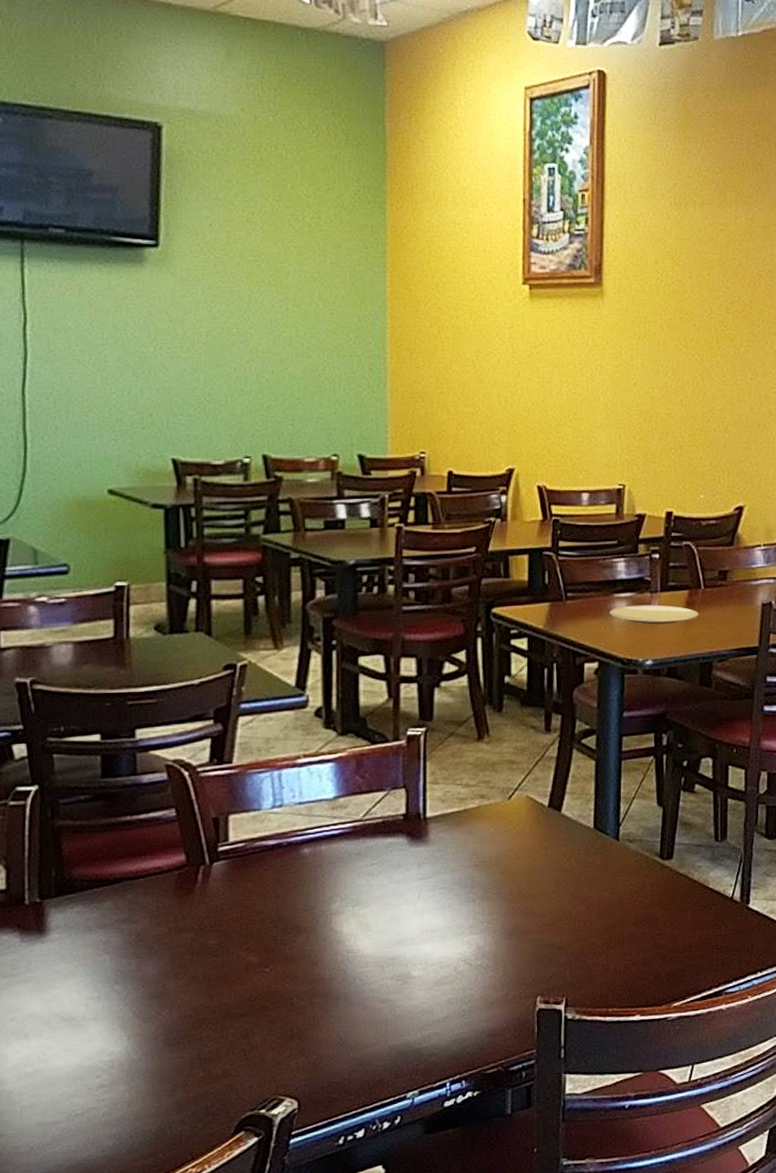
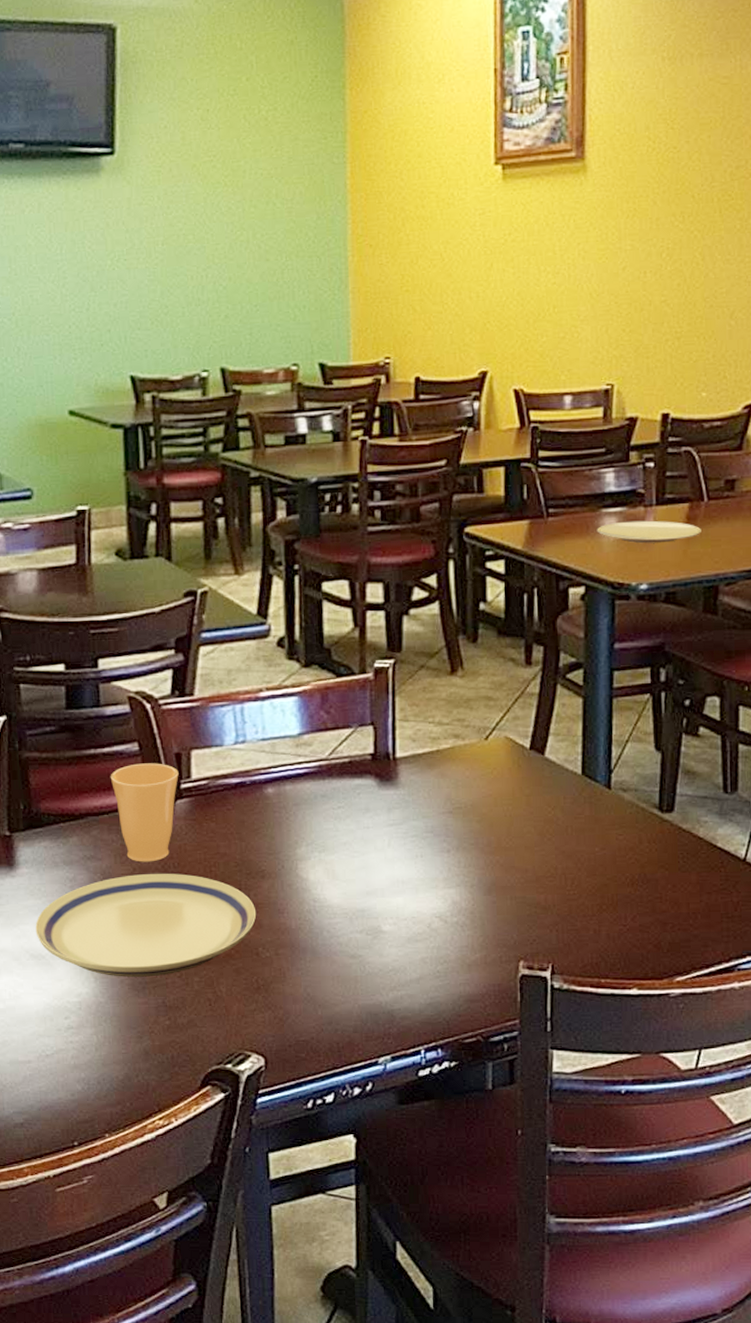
plate: none [66,932,292,1034] -> present [35,874,257,977]
cup: none [146,828,216,923] -> present [110,763,179,862]

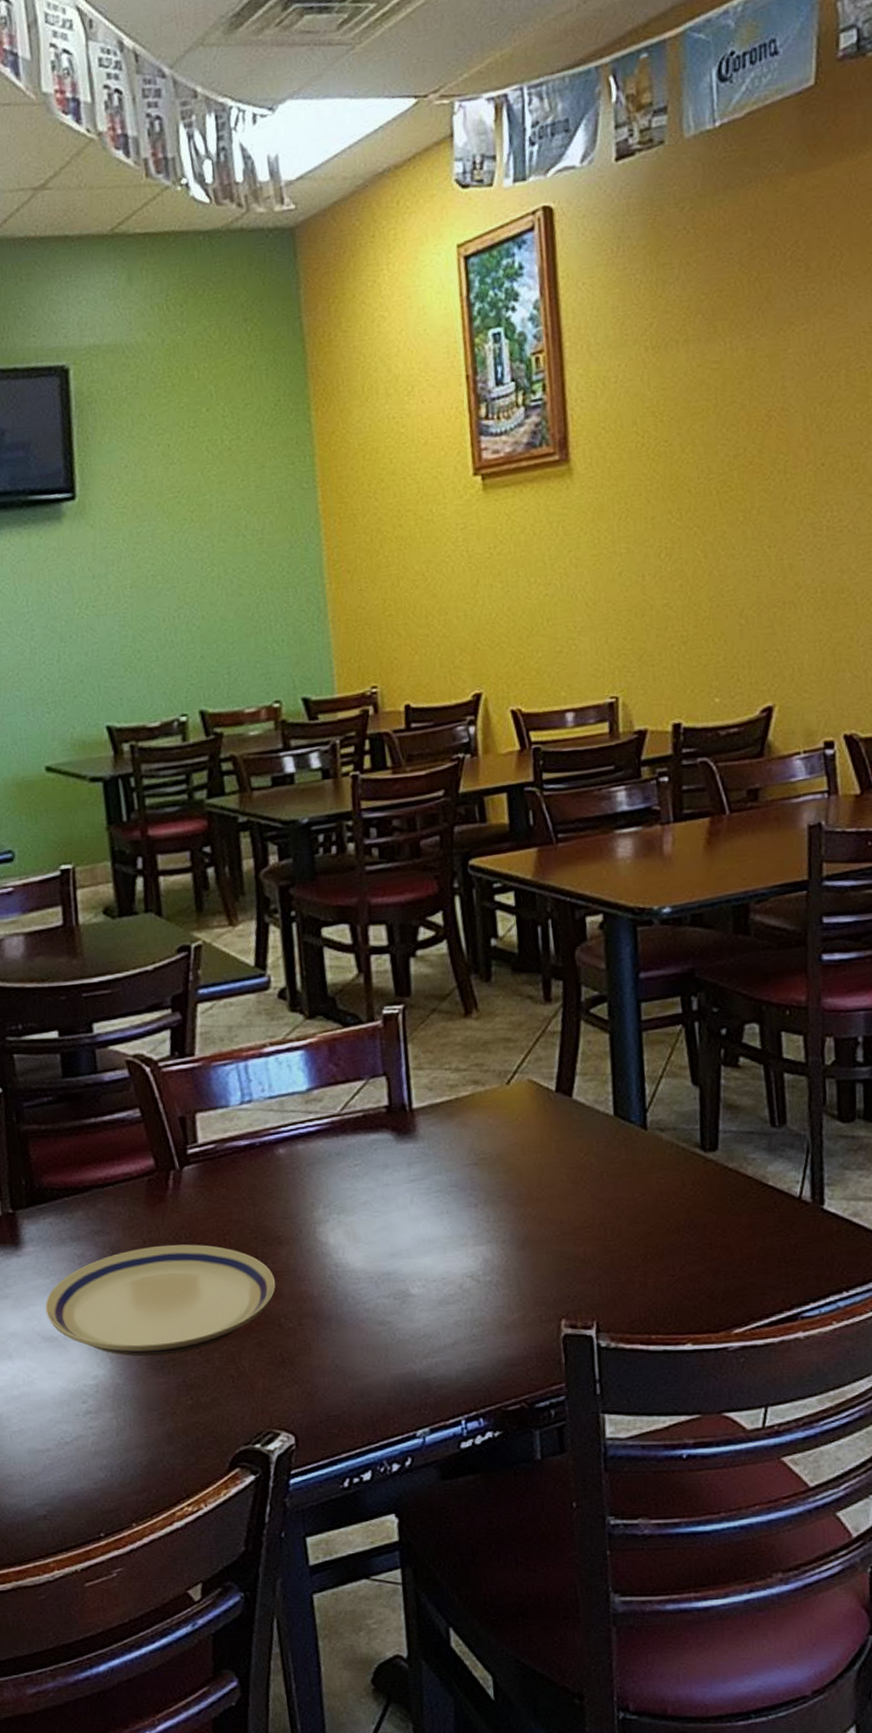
cup: present [110,763,179,862] -> none [113,1128,185,1234]
plate: present [597,520,701,544] -> none [611,838,726,864]

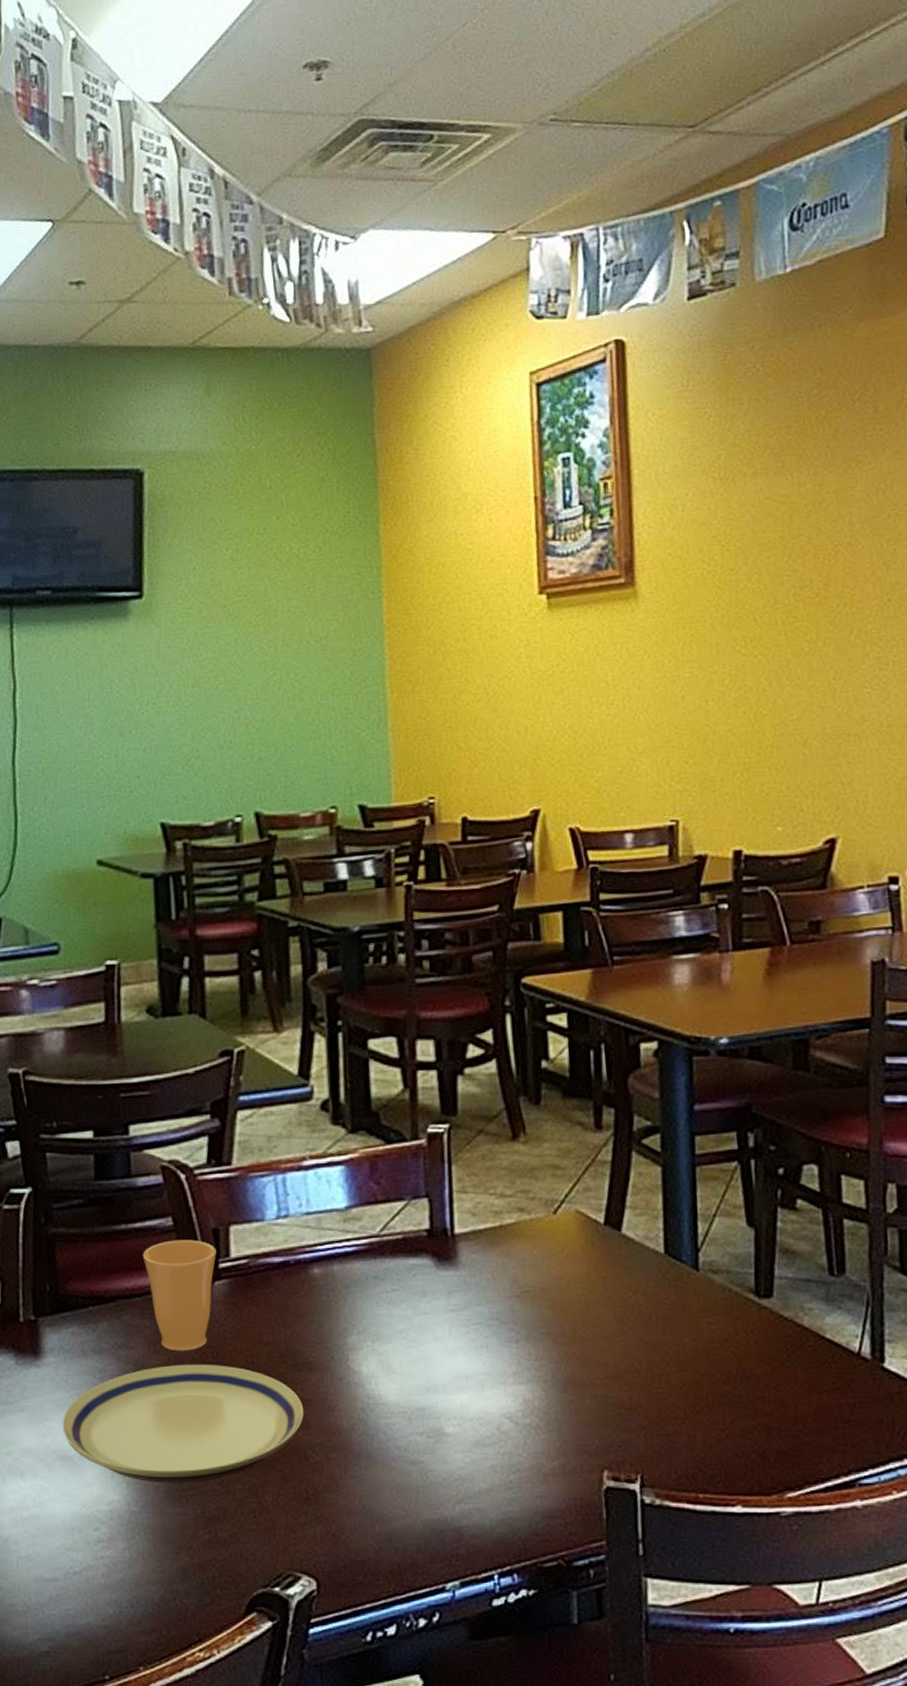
cup: none [113,1128,185,1234] -> present [142,1239,217,1351]

